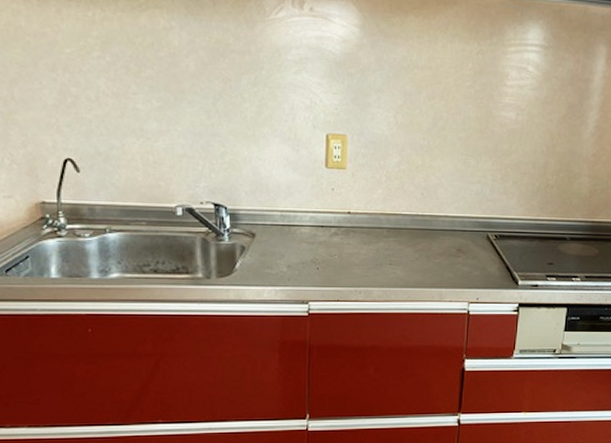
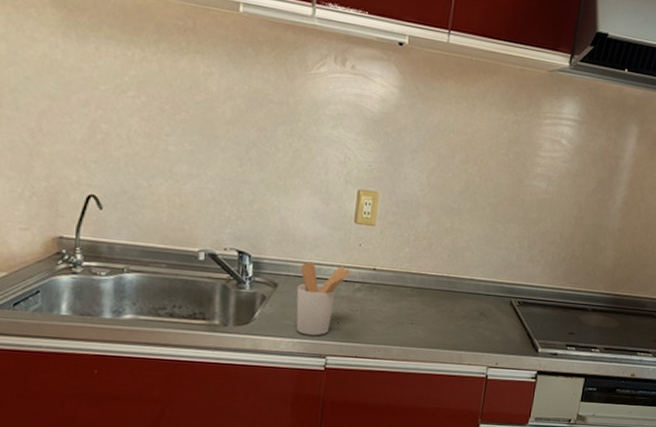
utensil holder: none [274,209,327,283] -> present [296,262,352,336]

